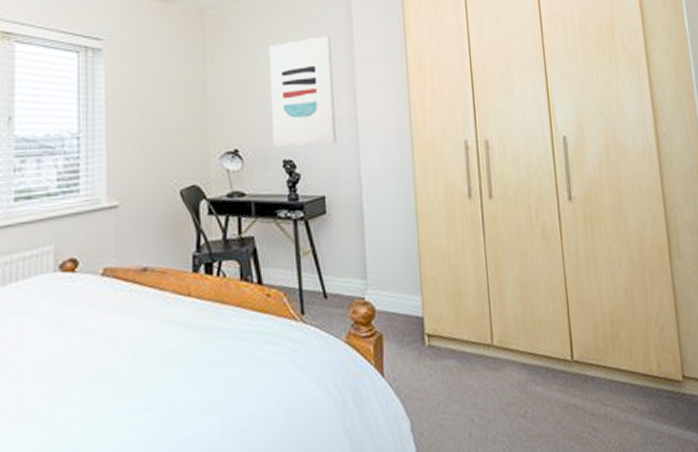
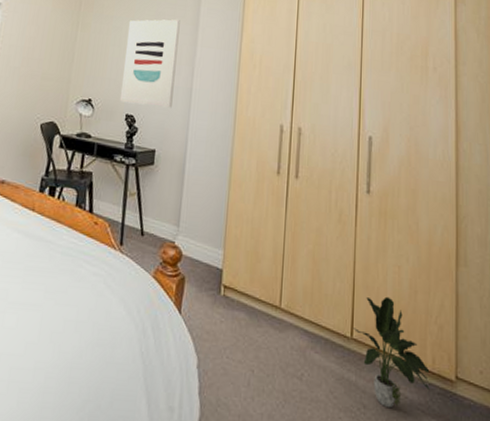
potted plant: none [572,308,659,425] -> present [352,296,430,409]

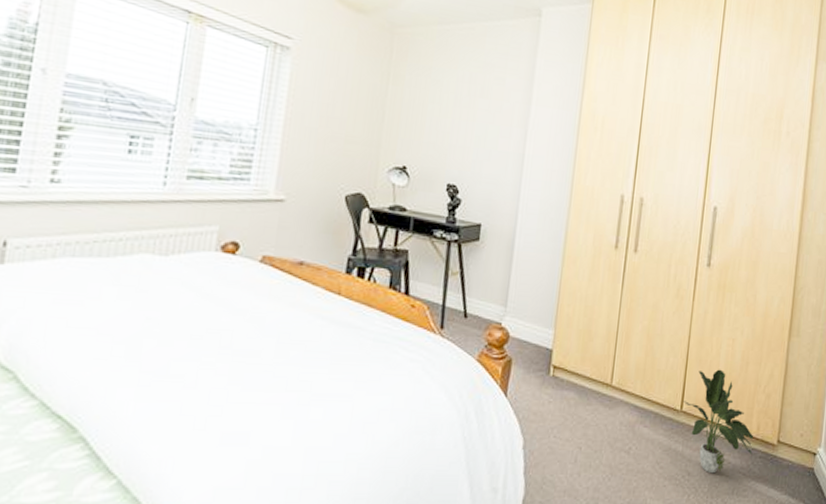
wall art: present [120,19,180,108] -> none [441,72,513,177]

